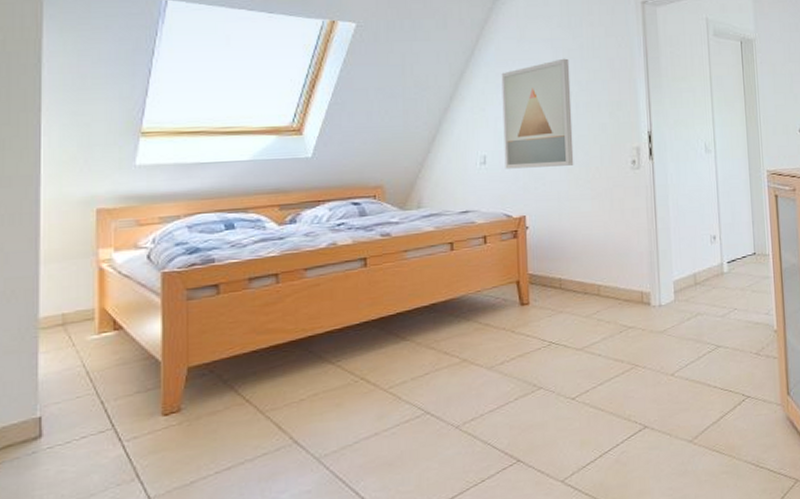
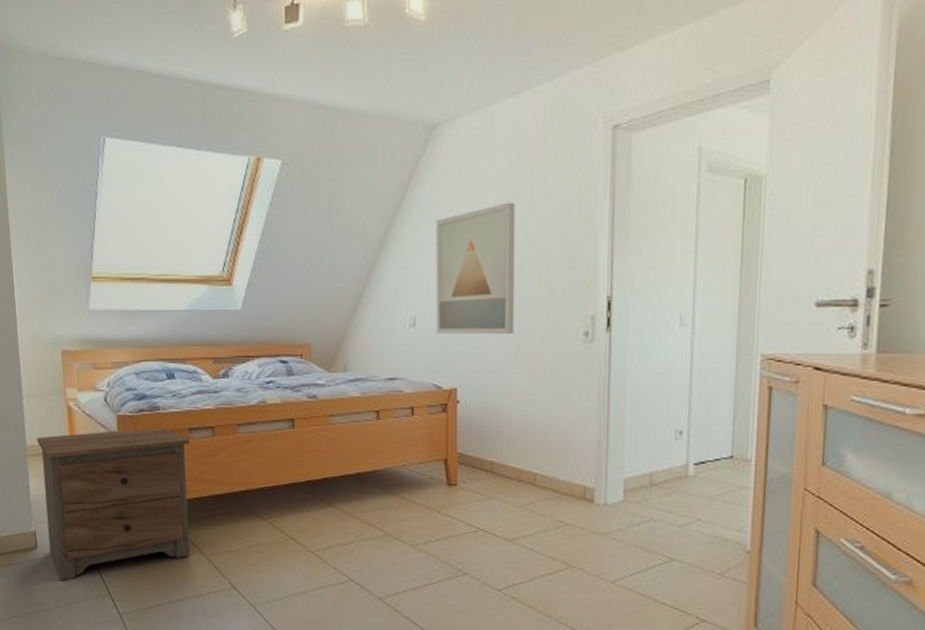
nightstand: none [55,279,250,472] -> present [37,427,191,581]

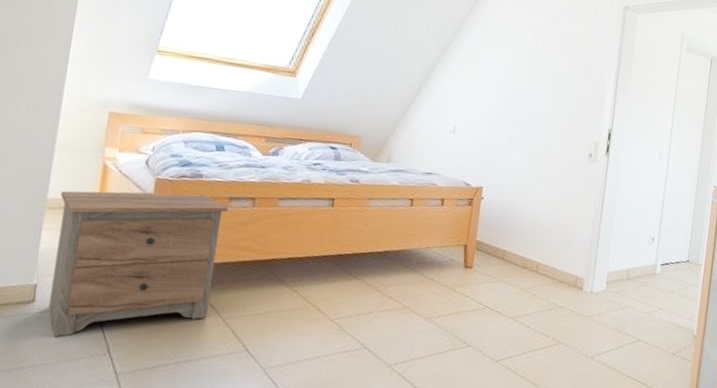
wall art: present [435,202,516,334] -> none [471,47,548,149]

